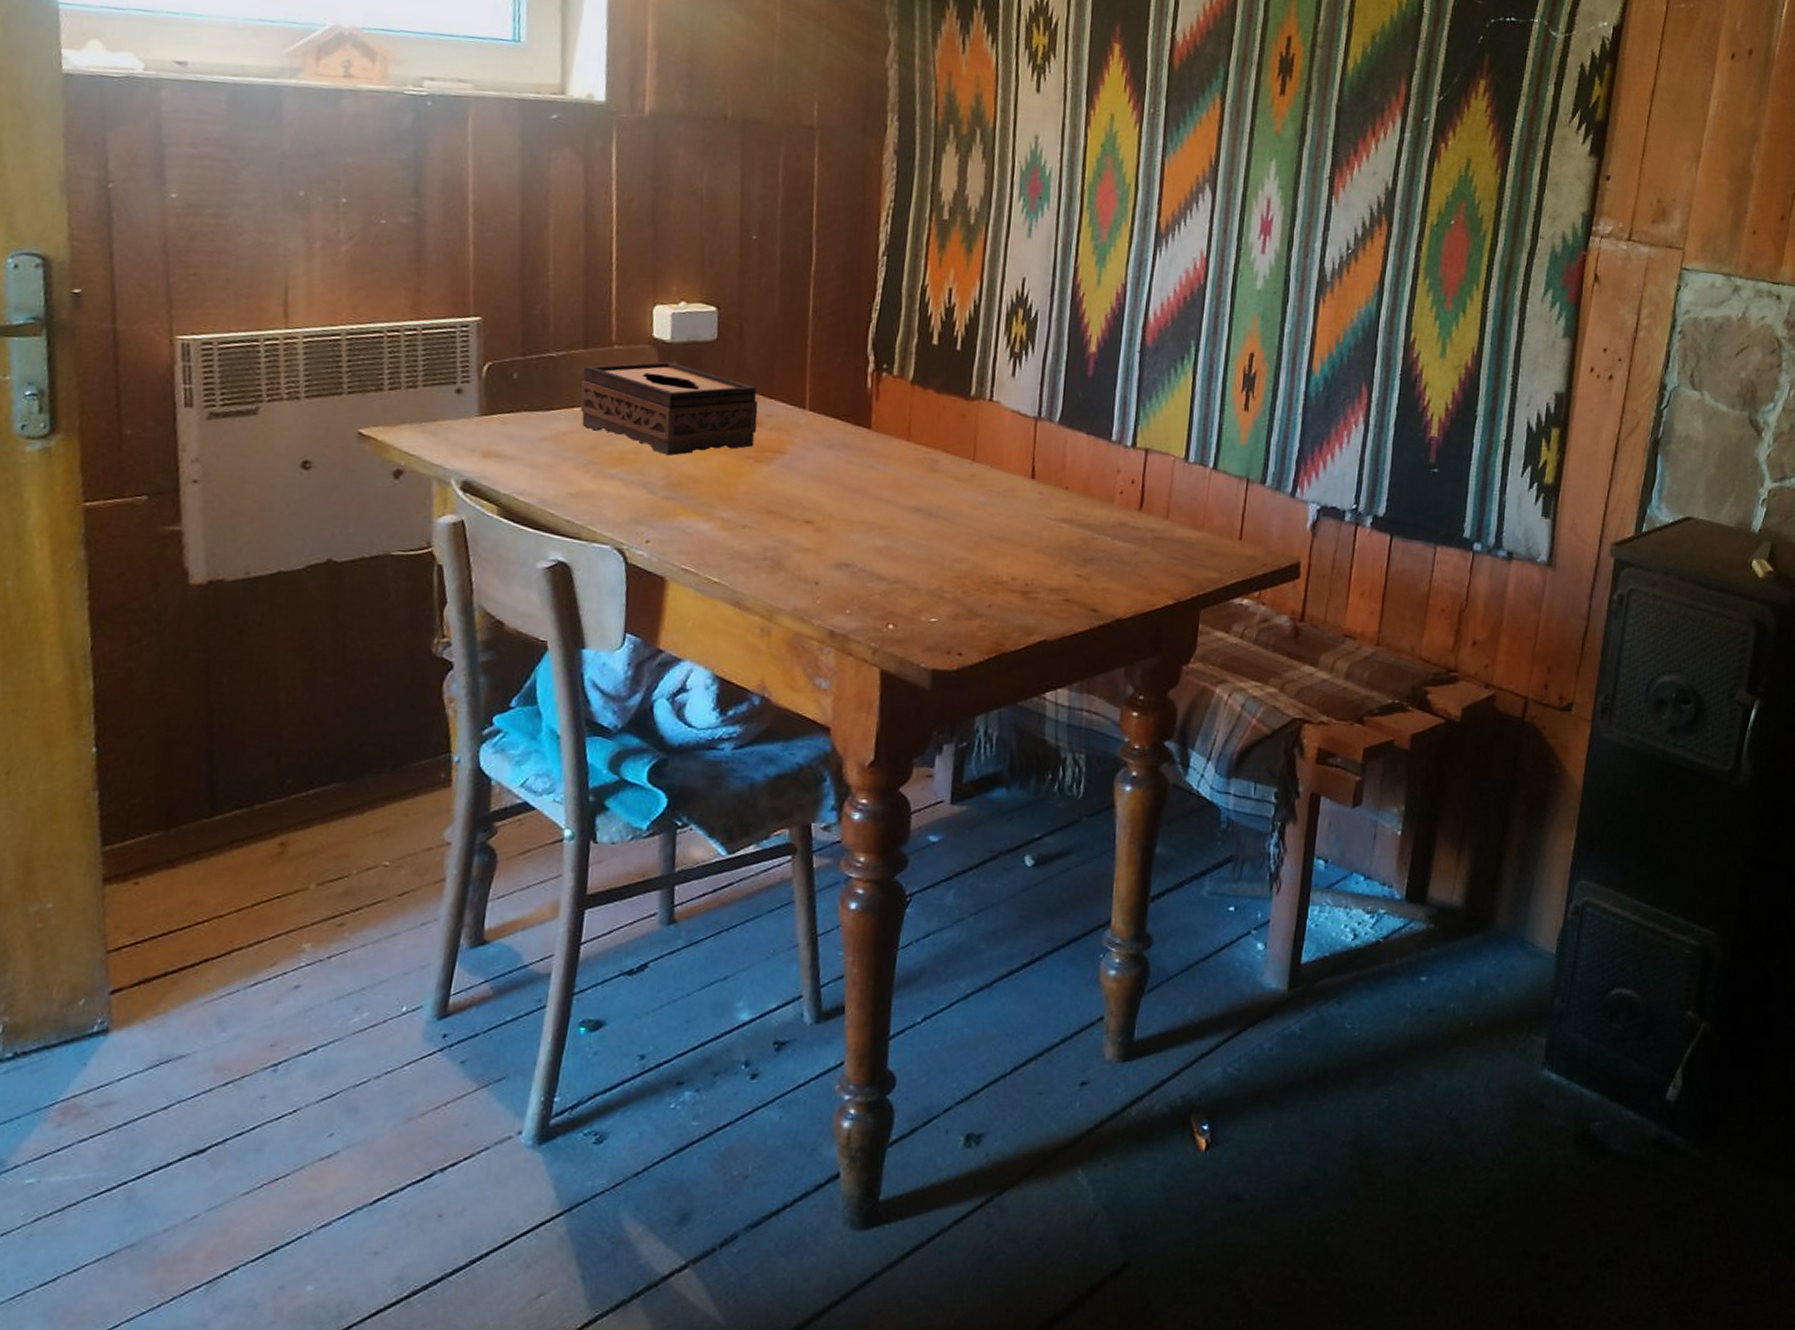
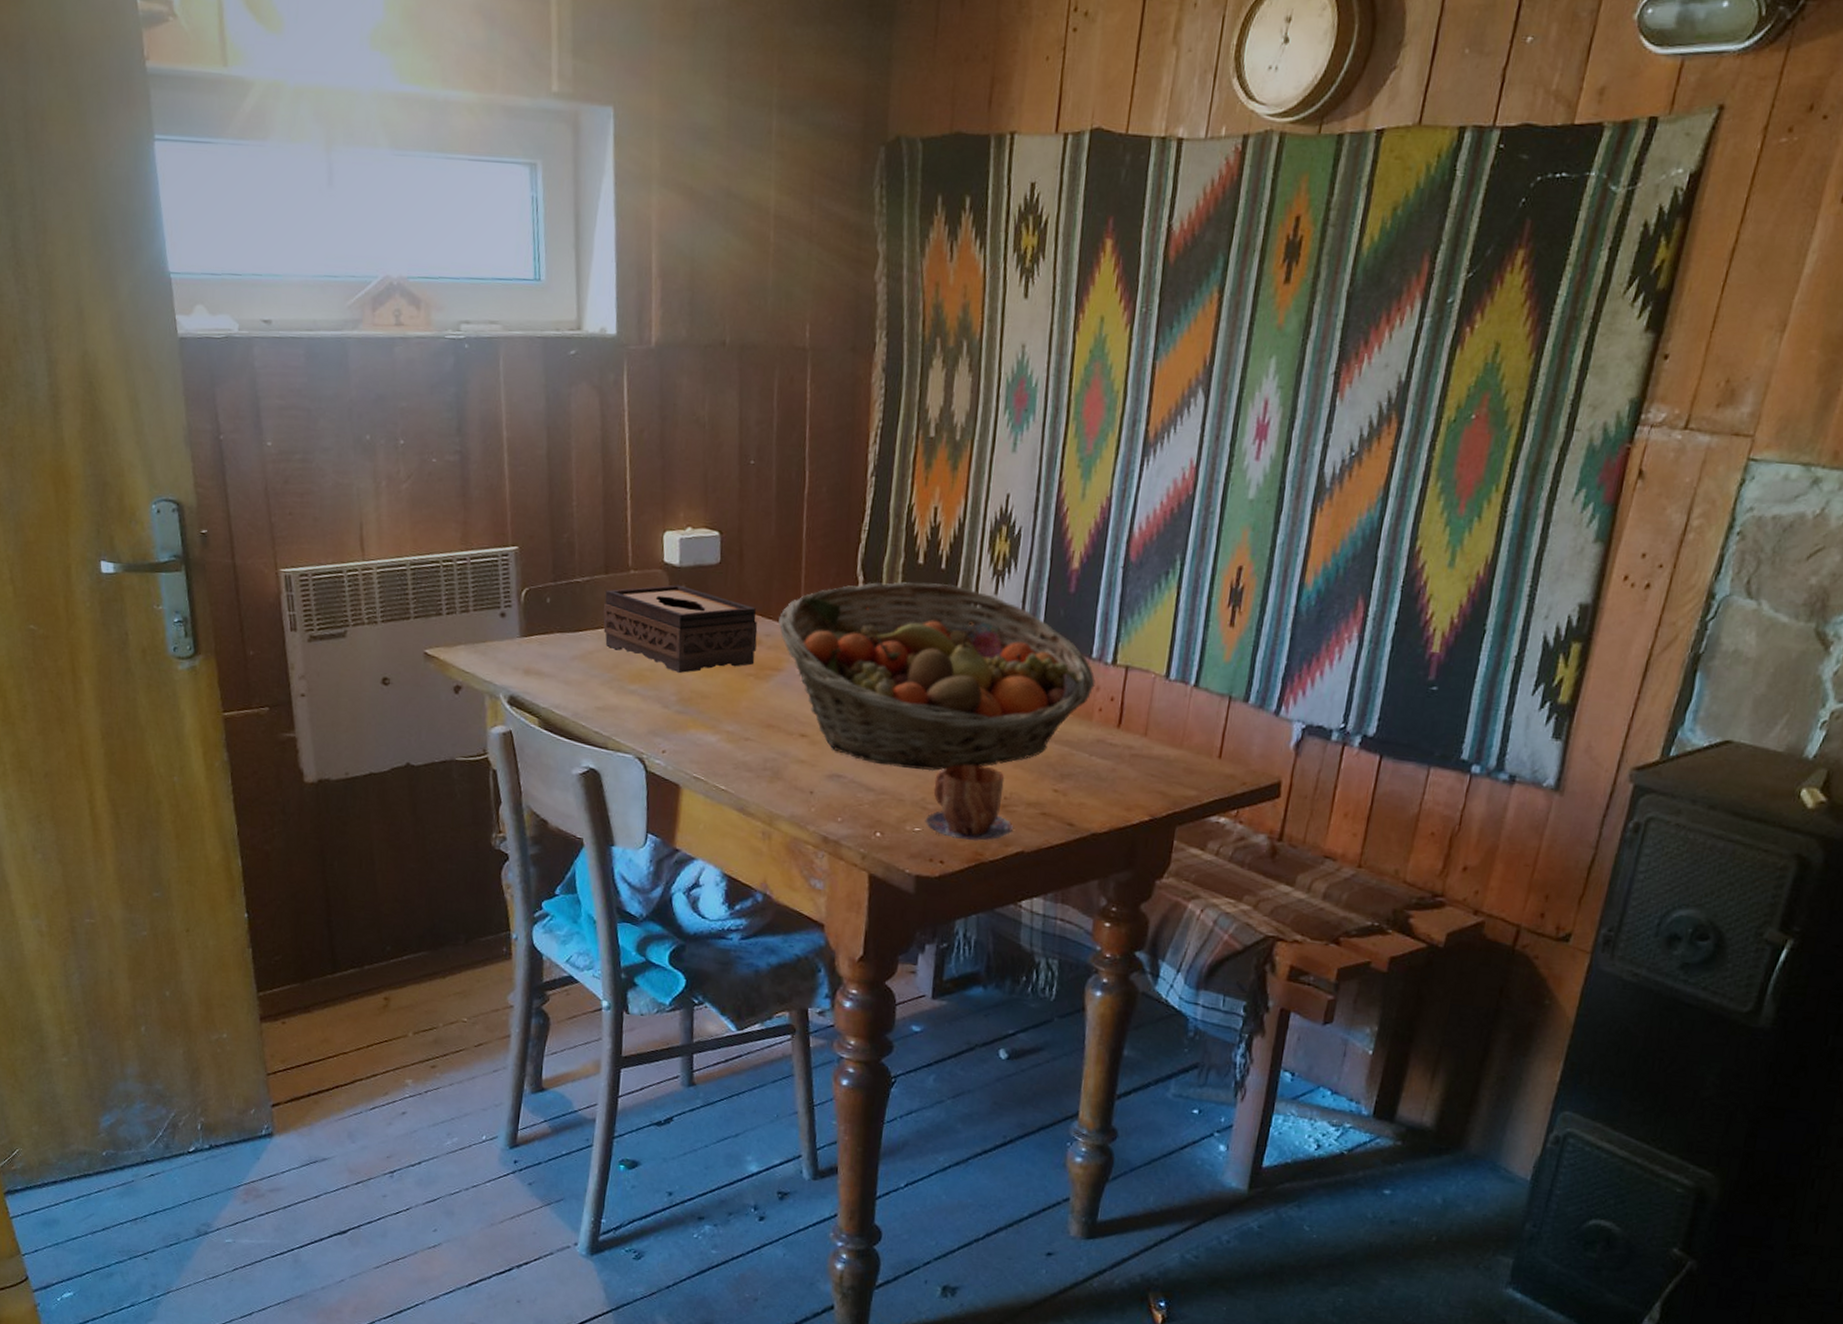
fruit basket: none [781,362,1116,558] -> present [778,581,1096,771]
mug: none [941,550,1035,630] -> present [925,764,1013,841]

